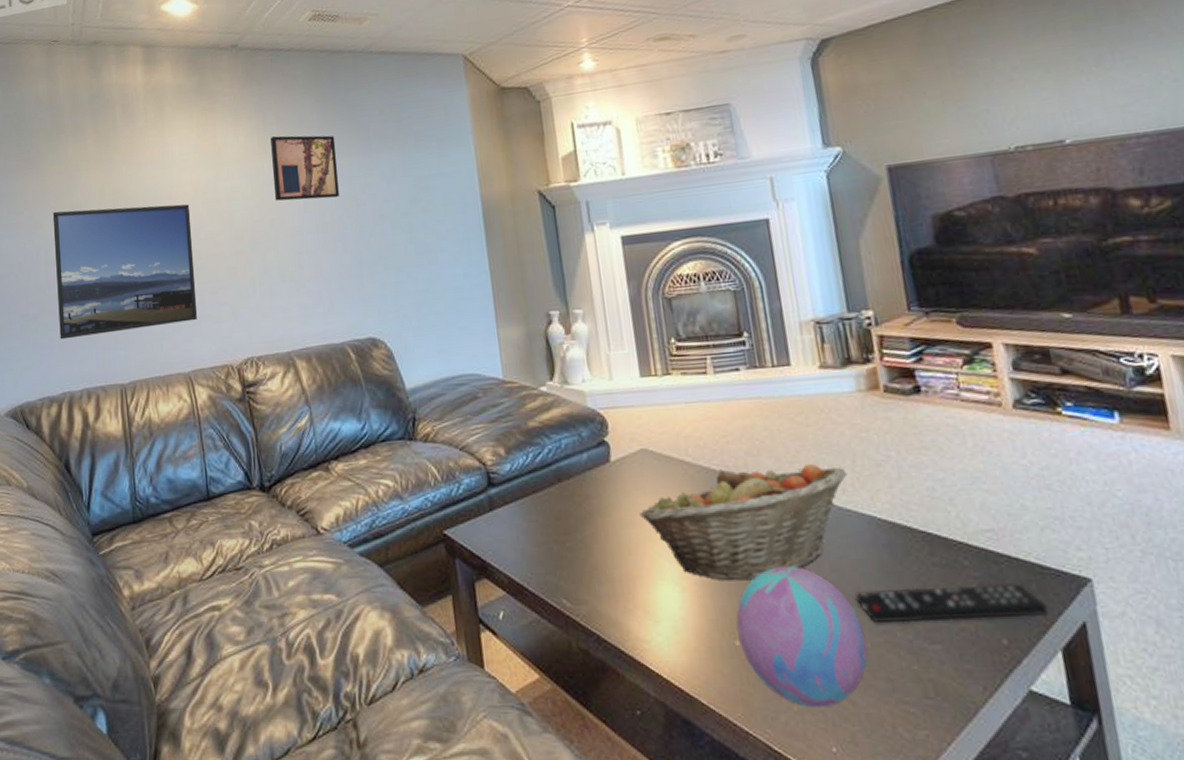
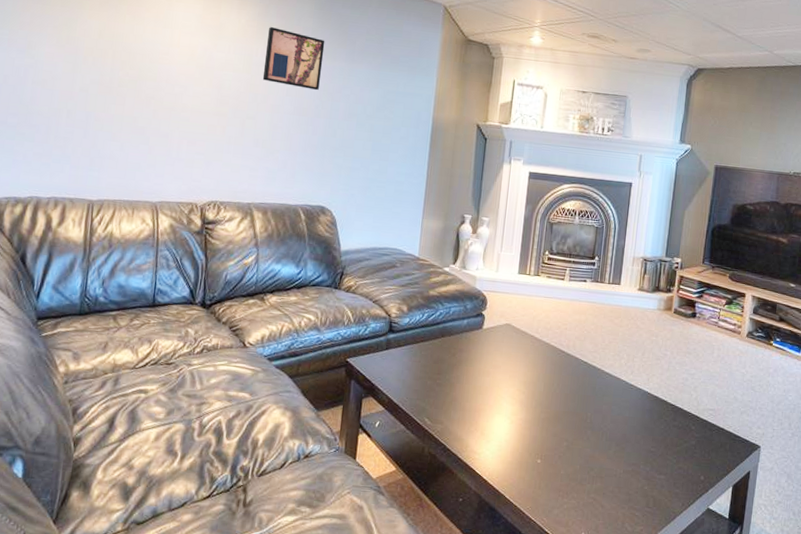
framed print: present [52,204,198,340] -> none [35,38,184,162]
fruit basket: present [639,463,847,581] -> none [494,346,637,422]
decorative ball: present [736,565,868,708] -> none [540,415,621,508]
remote control: present [855,583,1049,623] -> none [621,437,732,465]

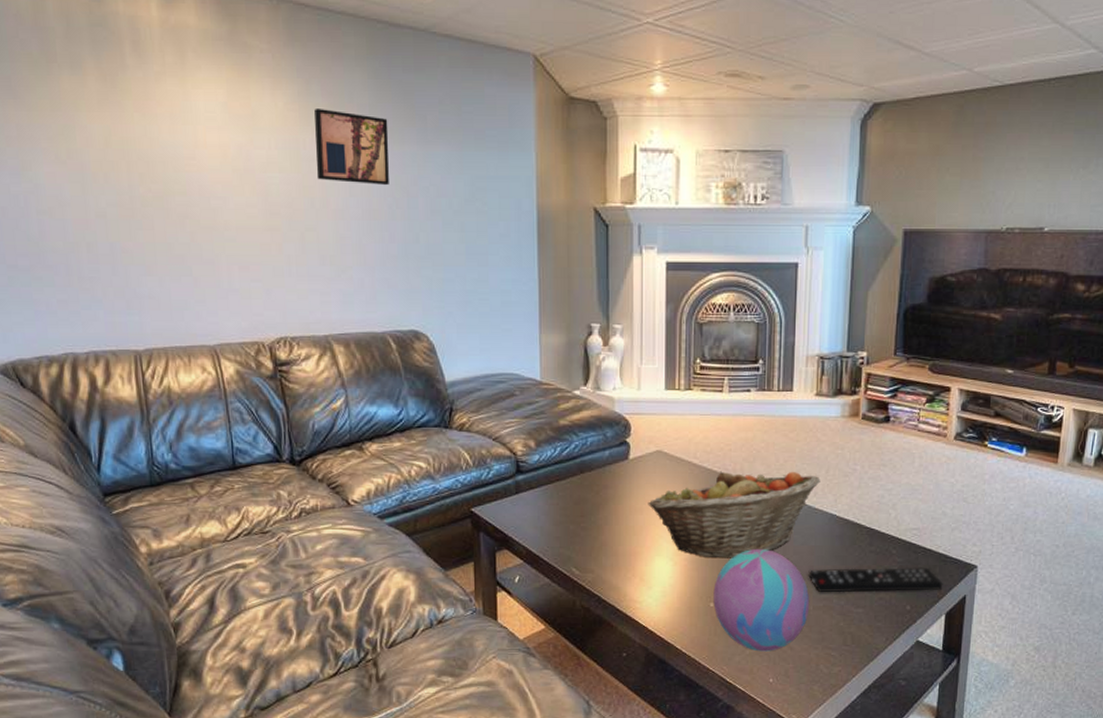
fruit basket: none [494,346,637,422] -> present [648,471,821,559]
decorative ball: none [540,415,621,508] -> present [713,548,810,652]
remote control: none [621,437,732,465] -> present [808,567,943,593]

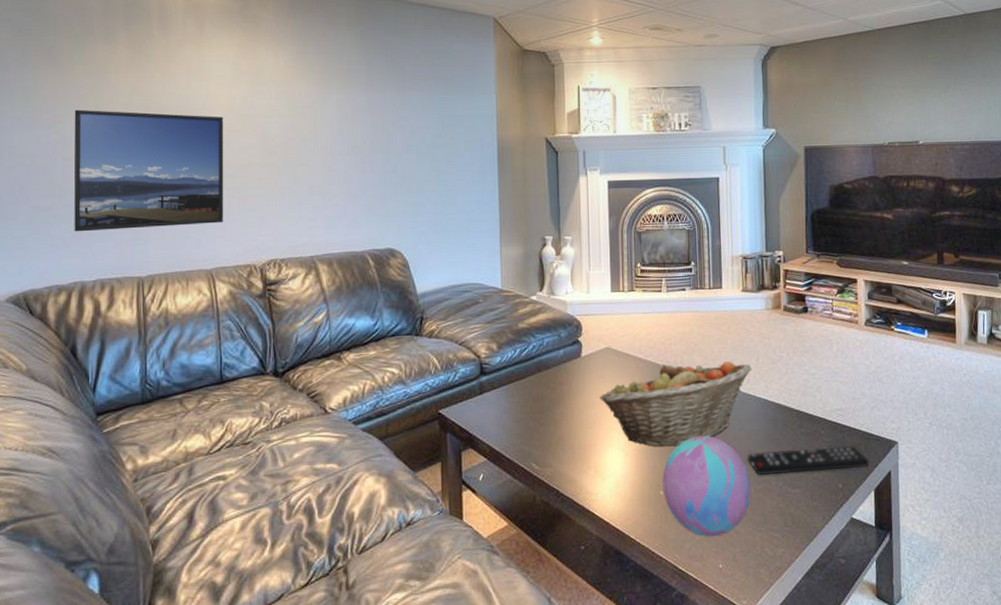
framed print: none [44,154,225,298] -> present [74,109,224,232]
wall art: present [314,109,389,185] -> none [309,65,372,125]

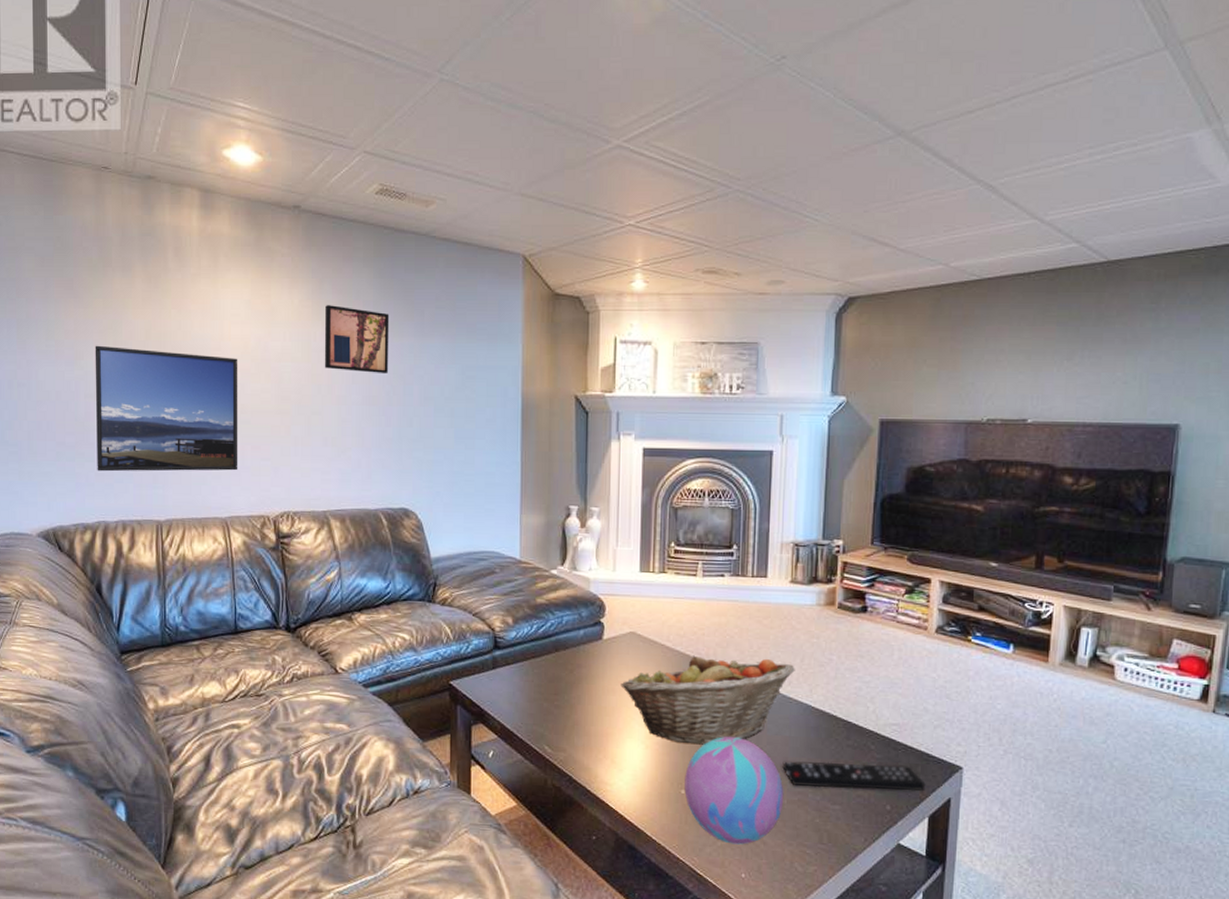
wall art: none [309,65,372,125] -> present [324,305,390,373]

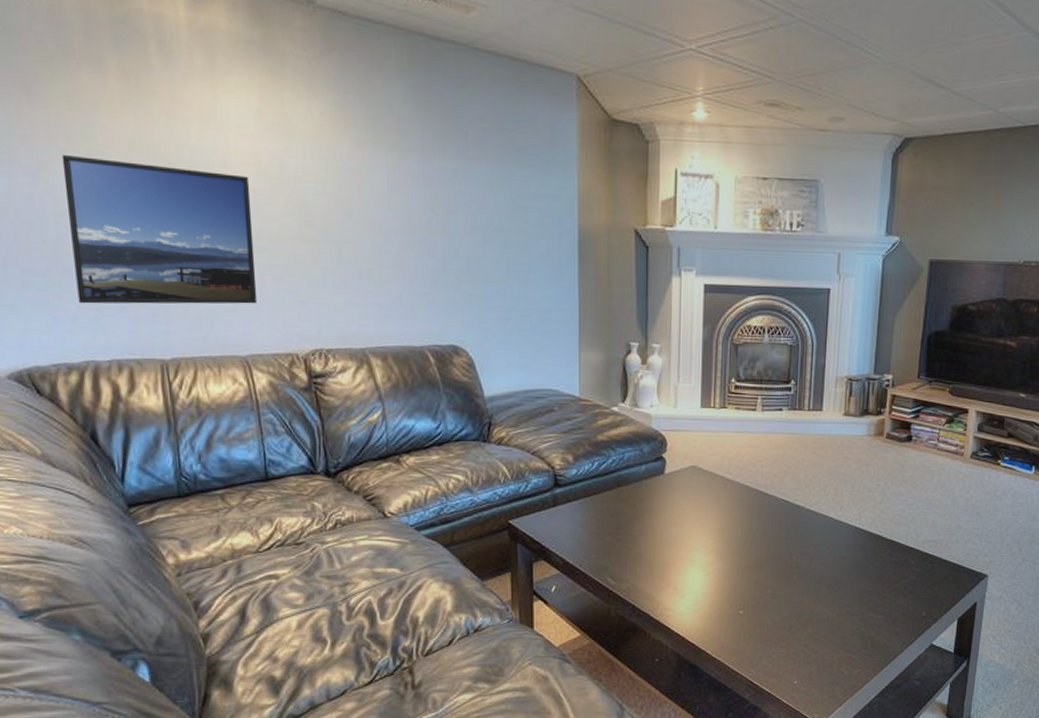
wall art: present [324,305,390,373] -> none [352,120,429,199]
fruit basket: present [620,655,795,745] -> none [682,486,846,569]
decorative ball: present [684,736,784,845] -> none [743,559,834,656]
remote control: present [782,761,926,791] -> none [832,577,956,601]

